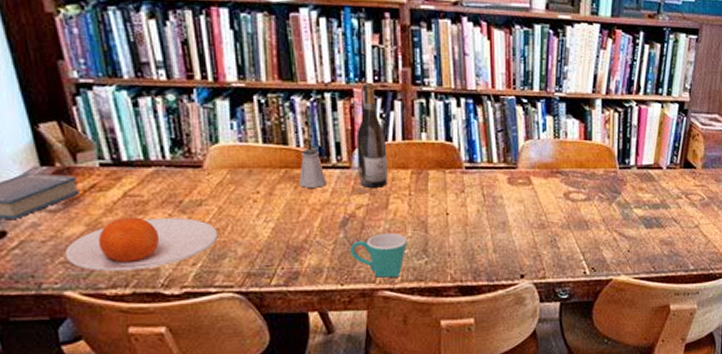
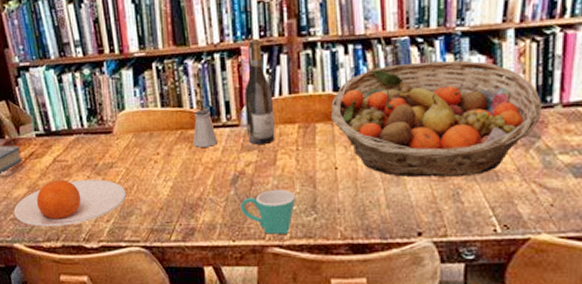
fruit basket: none [442,120,623,226] -> present [330,60,543,178]

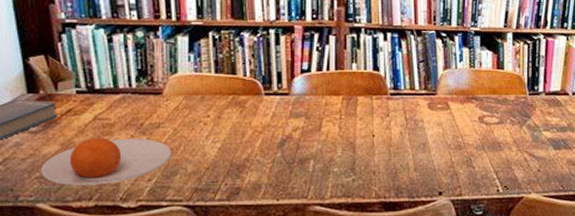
saltshaker: present [193,109,217,147] -> none [245,77,268,112]
mug: present [240,189,296,234] -> none [285,152,338,194]
wine bottle: present [244,38,275,144] -> none [295,20,322,112]
fruit basket: present [330,60,543,178] -> none [370,52,532,147]

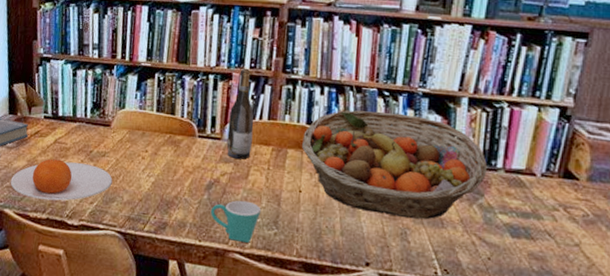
mug: none [285,152,338,194] -> present [210,200,262,243]
wine bottle: none [295,20,322,112] -> present [226,68,254,159]
fruit basket: none [370,52,532,147] -> present [301,110,488,220]

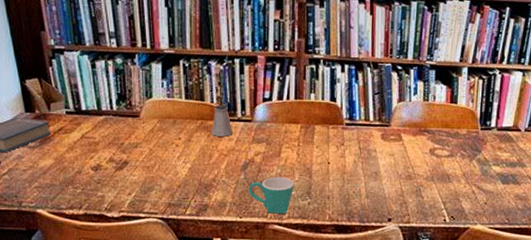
plate: present [10,158,113,201] -> none [39,154,148,196]
saltshaker: none [179,119,200,153] -> present [212,104,232,137]
wine bottle: present [226,68,254,159] -> none [258,50,282,138]
fruit basket: present [301,110,488,220] -> none [327,84,484,178]

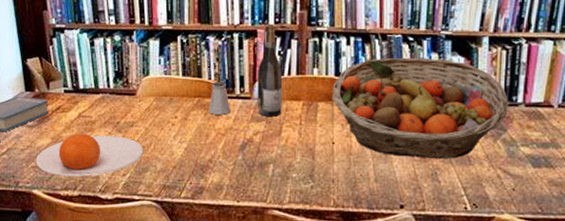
plate: none [39,154,148,196] -> present [35,134,144,177]
mug: present [248,176,295,214] -> none [246,157,297,198]
wine bottle: none [258,50,282,138] -> present [257,24,283,117]
fruit basket: none [327,84,484,178] -> present [331,57,509,160]

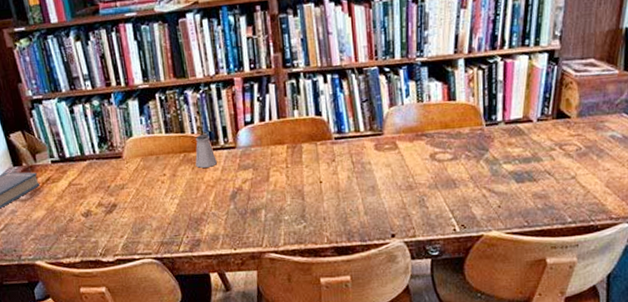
plate: present [35,134,144,177] -> none [34,200,138,245]
wine bottle: present [257,24,283,117] -> none [239,70,267,164]
fruit basket: present [331,57,509,160] -> none [314,86,489,188]

